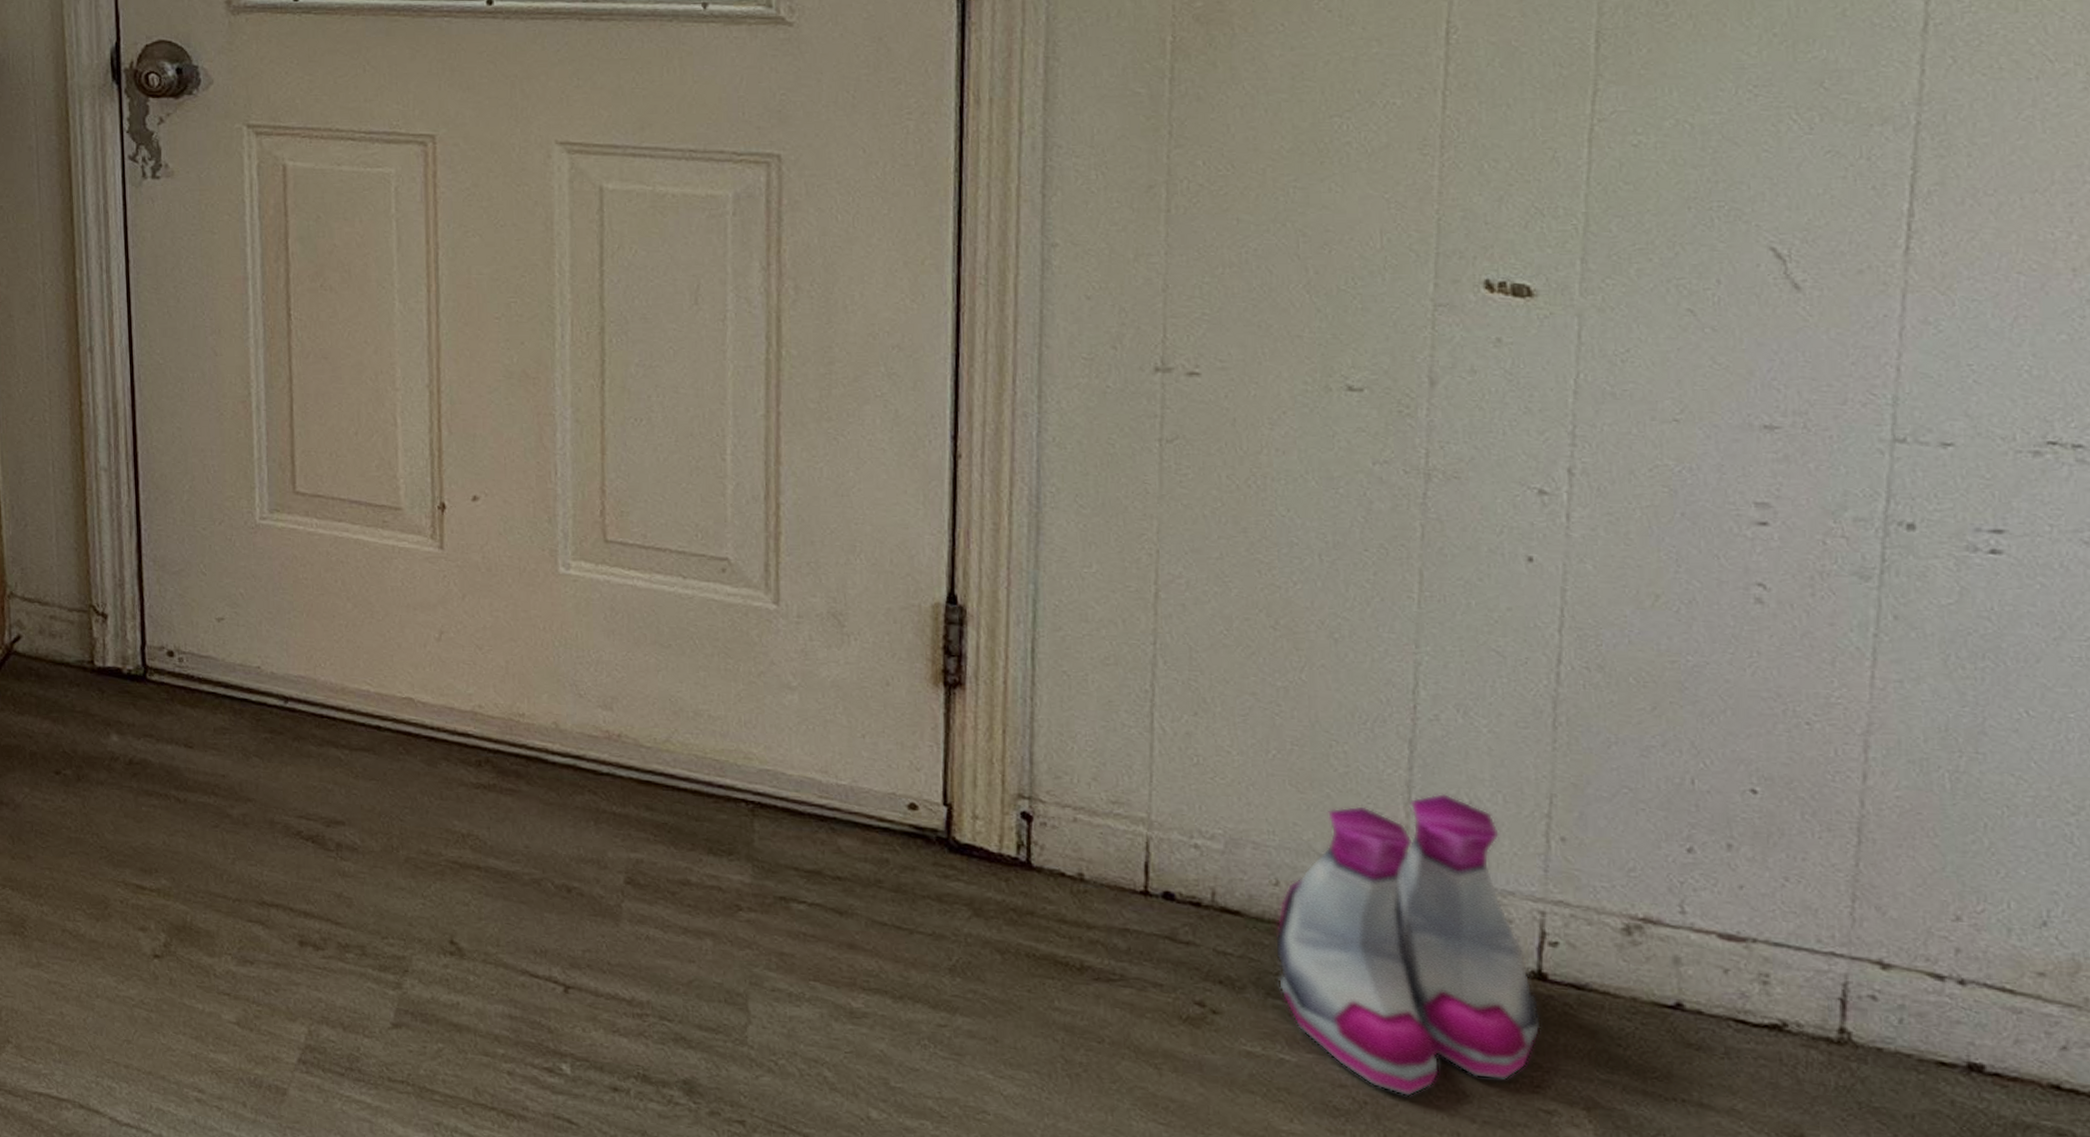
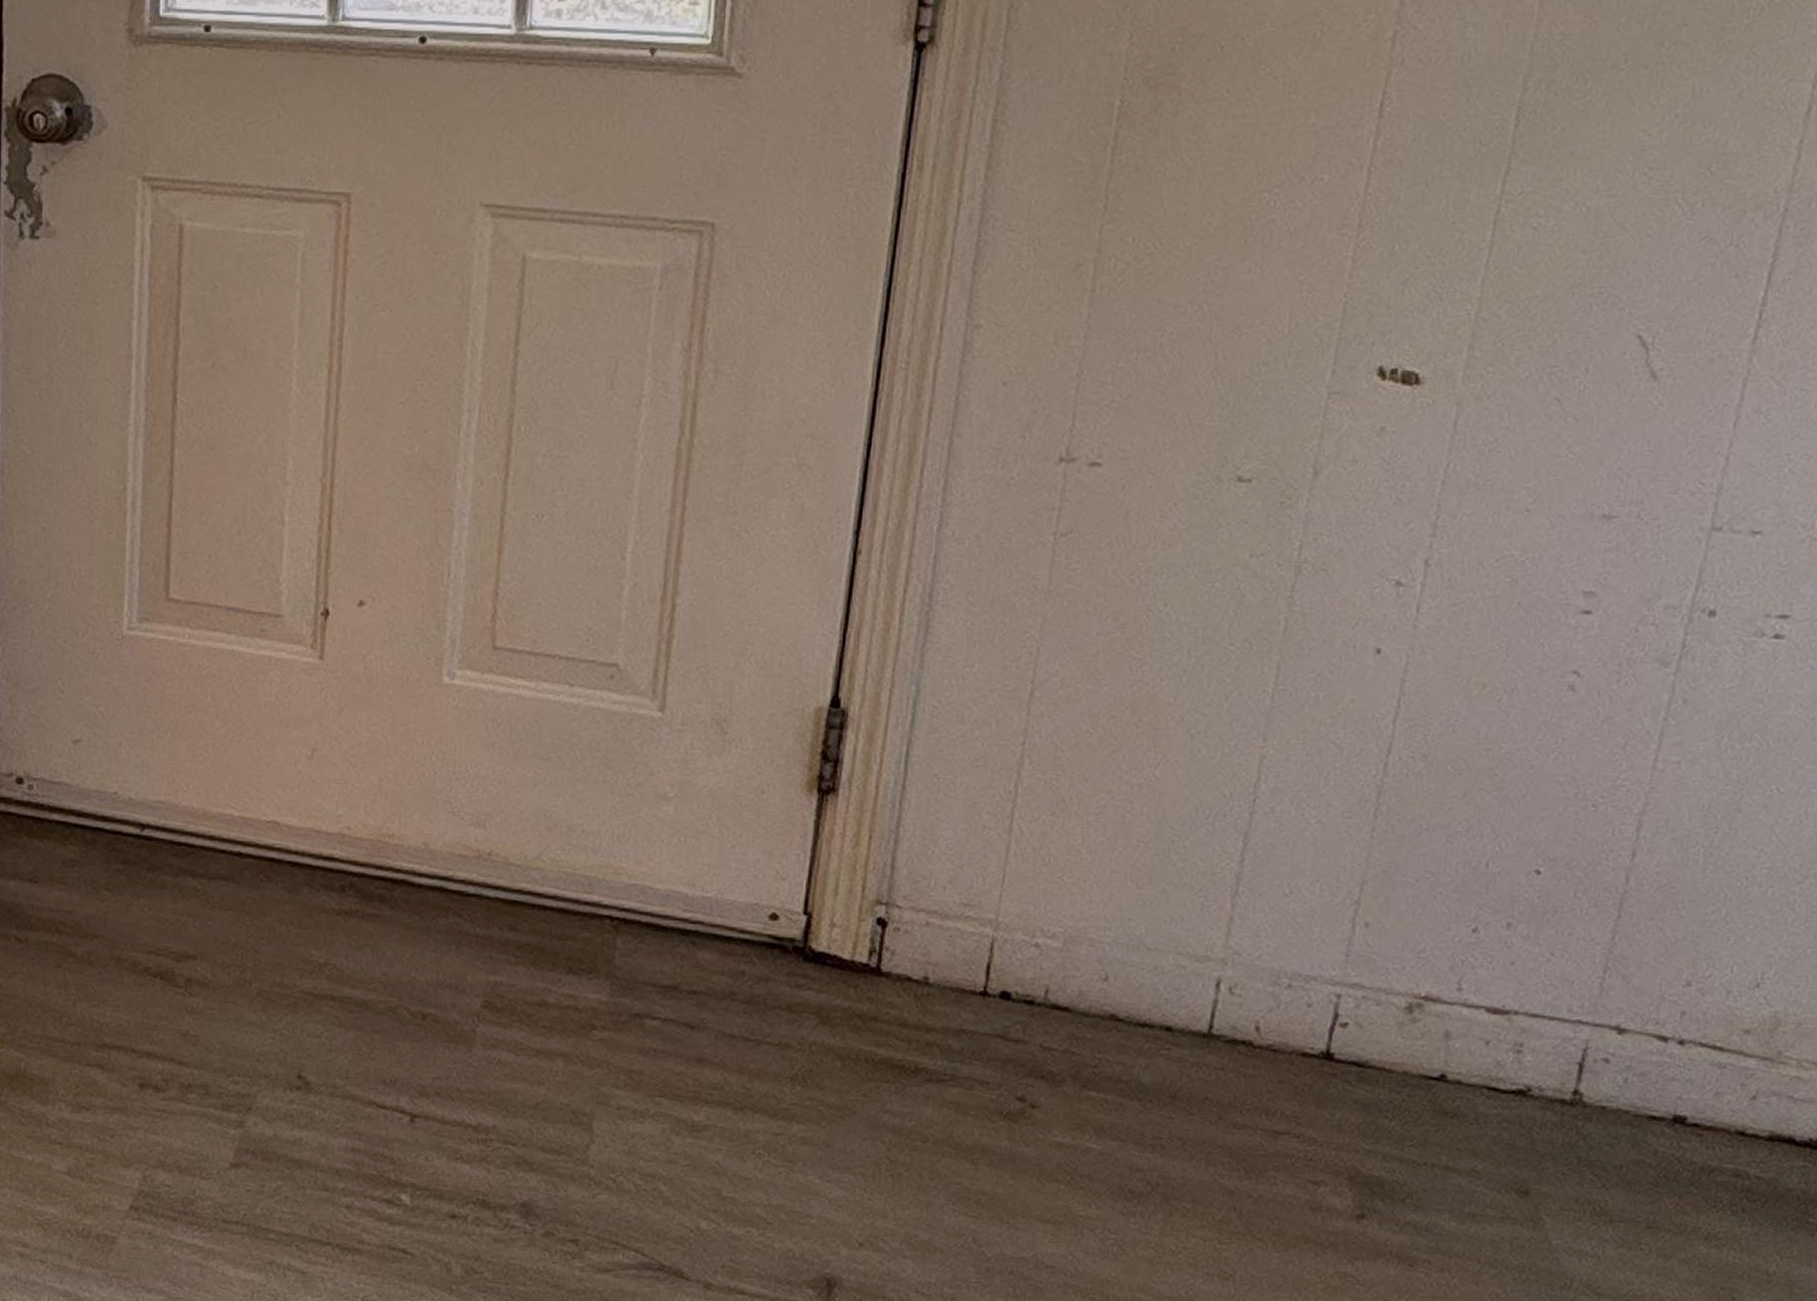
boots: present [1274,793,1541,1097] -> none [1095,884,1323,1177]

